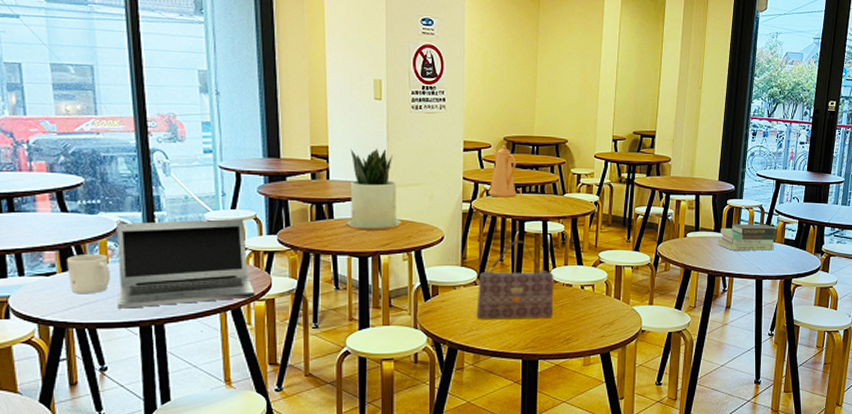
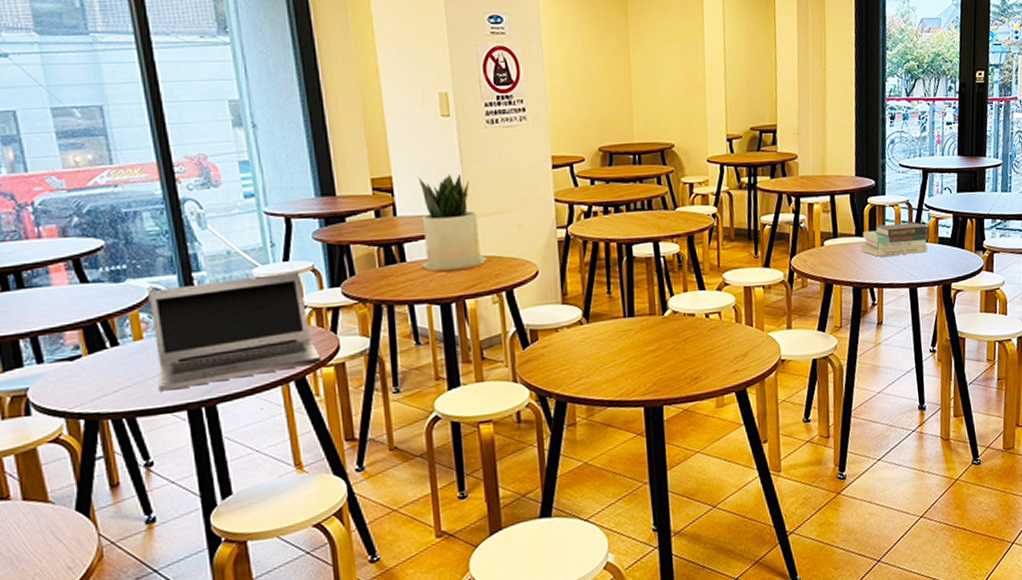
mug: present [67,254,110,294] -> none [93,329,147,379]
handbag: present [476,241,554,320] -> none [584,267,677,364]
coffee pot: present [488,145,517,198] -> none [585,157,620,220]

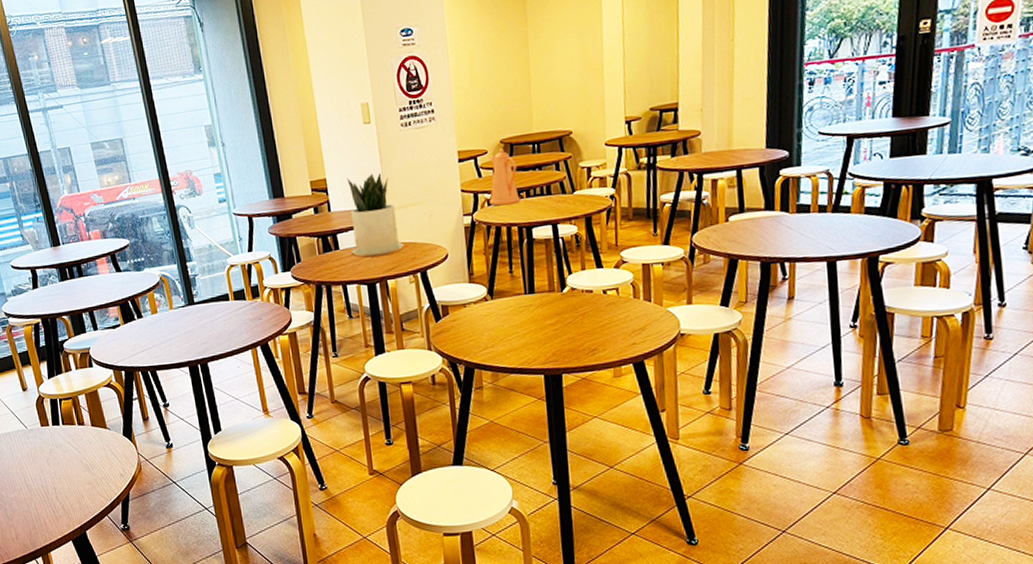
laptop: present [148,272,321,392] -> none [159,260,279,352]
coffee pot: none [585,157,620,220] -> present [488,149,520,207]
books: present [860,222,930,257] -> none [770,192,854,230]

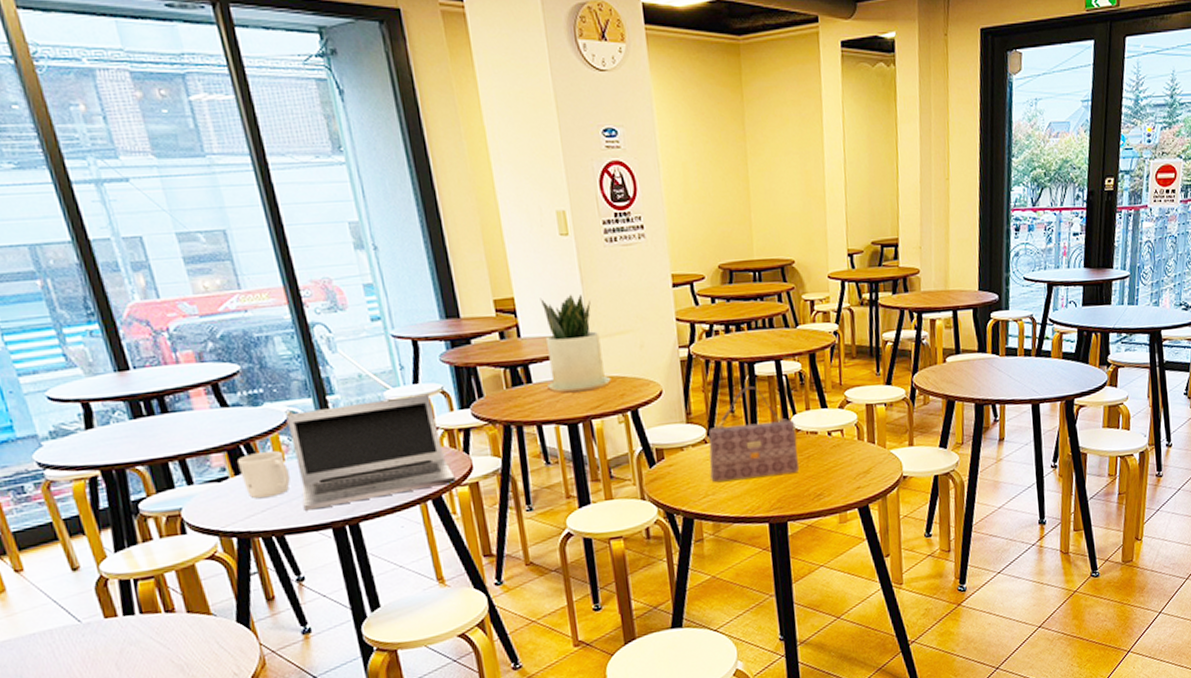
mug: none [126,305,161,342] -> present [238,451,290,499]
laptop: none [159,260,279,352] -> present [286,394,456,511]
coffee pot: present [488,149,520,207] -> none [706,275,741,339]
handbag: none [489,248,575,336] -> present [709,386,800,482]

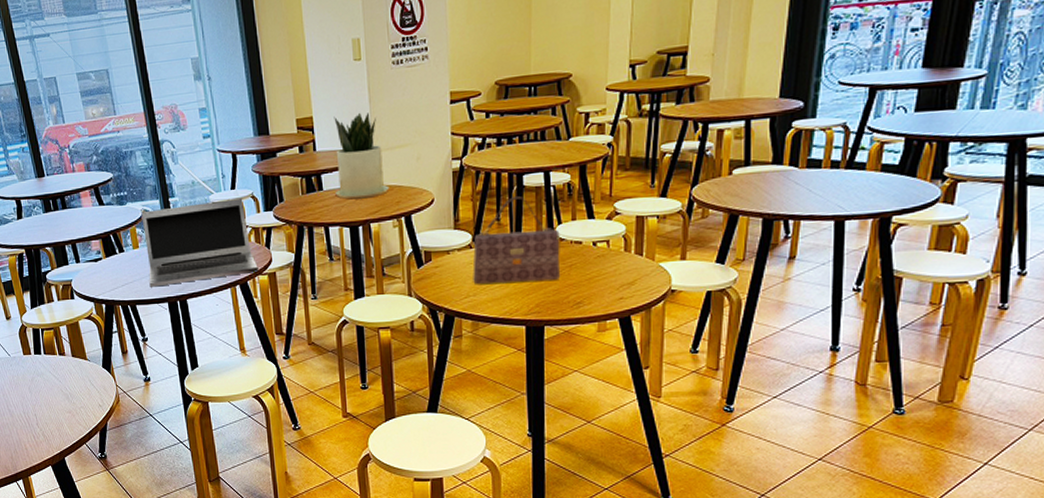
mug: present [238,451,290,499] -> none [108,240,142,276]

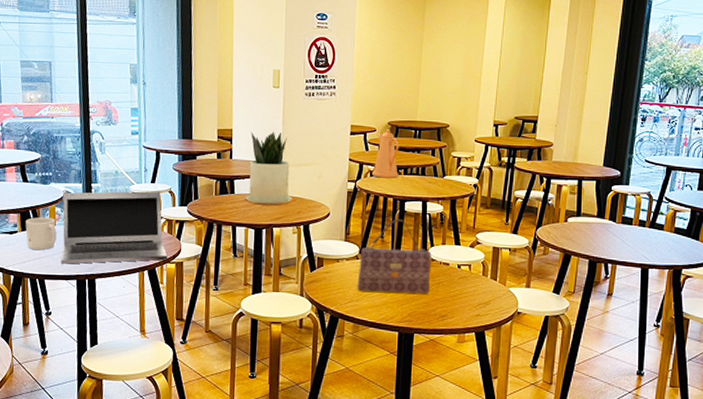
mug: none [108,240,142,276] -> present [25,217,57,251]
coffee pot: none [479,90,513,151] -> present [371,129,400,179]

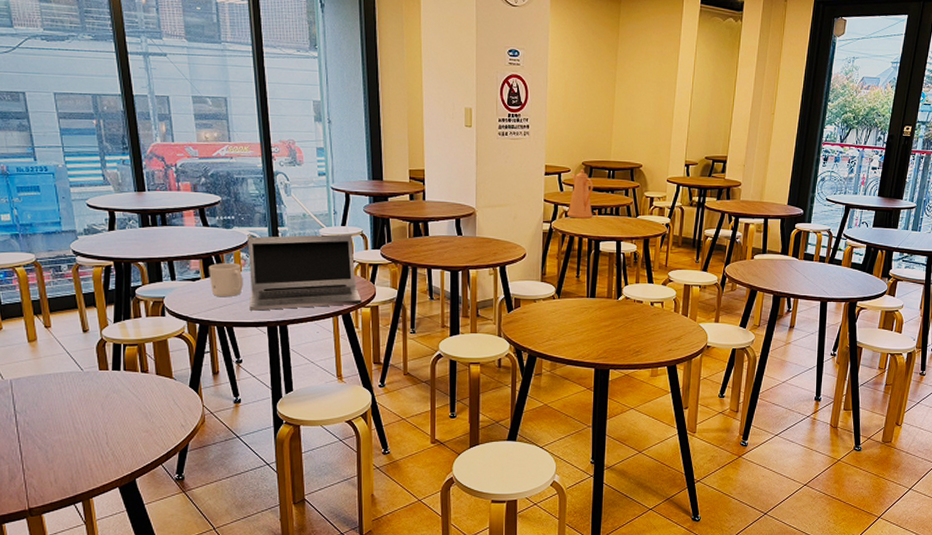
planter: present [245,131,293,206] -> none [440,171,488,247]
handbag: present [357,219,432,295] -> none [554,259,626,332]

